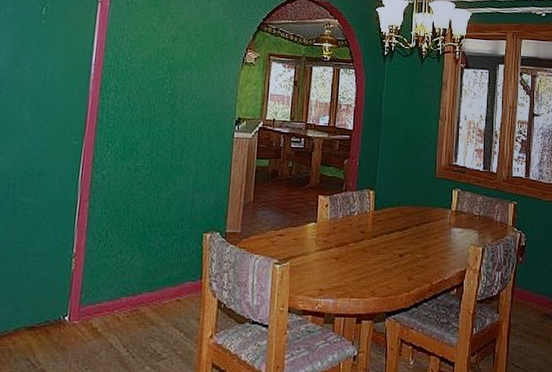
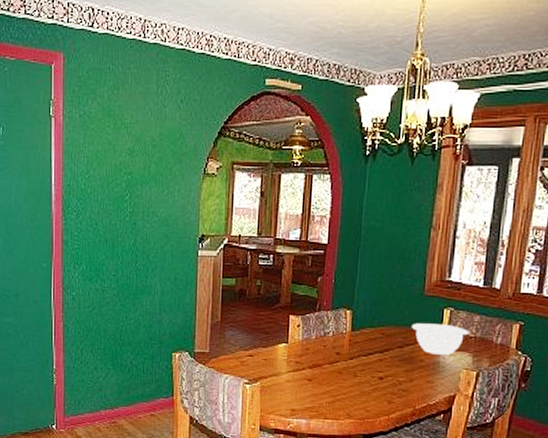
mixing bowl: none [426,203,474,232] -> present [412,323,469,355]

